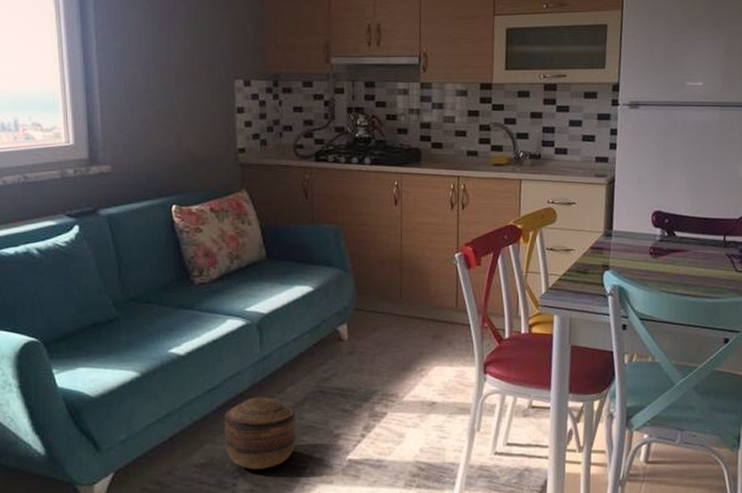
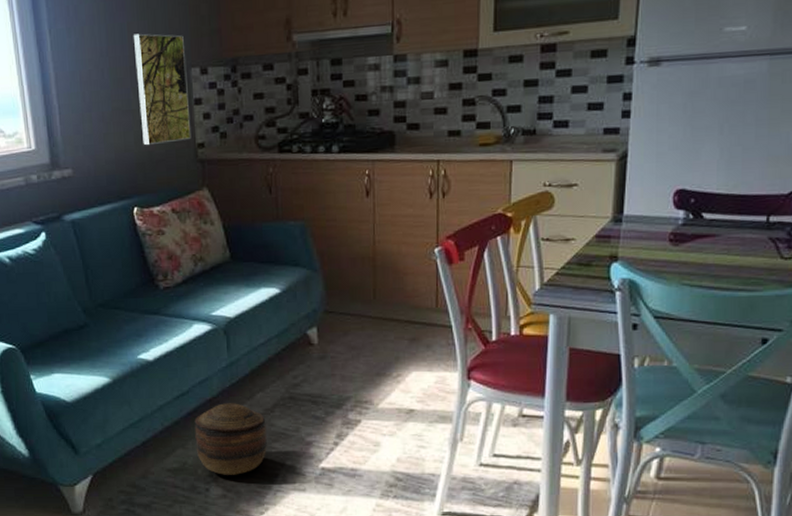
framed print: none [181,44,233,147] -> present [134,33,192,145]

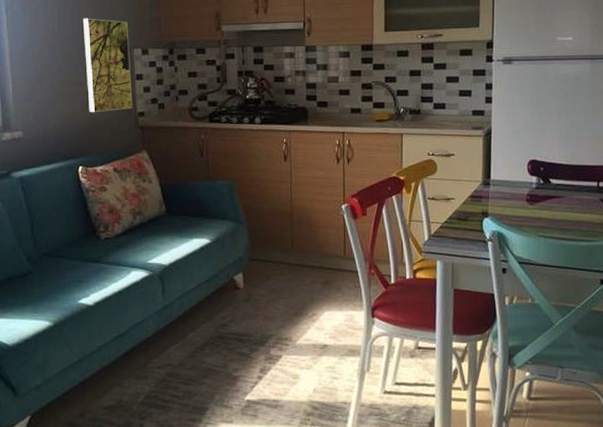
basket: present [194,403,267,475] -> none [130,343,198,411]

